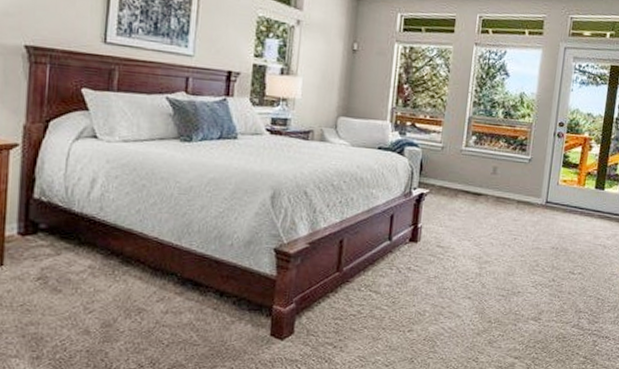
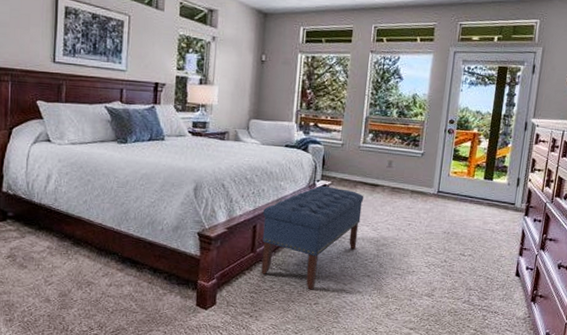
bench: none [347,195,466,315] -> present [261,186,364,290]

